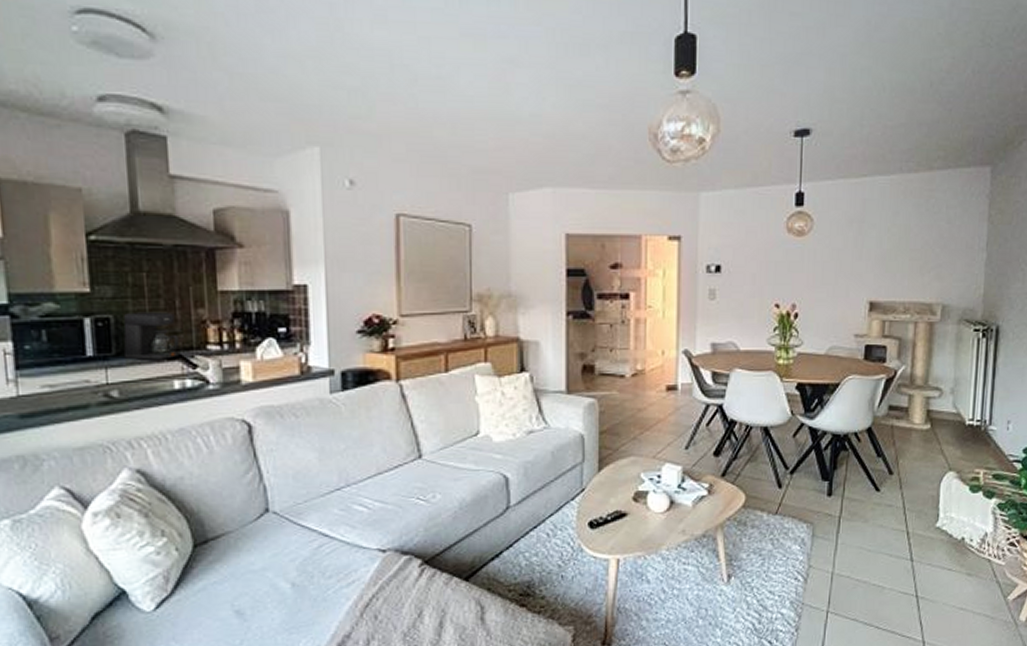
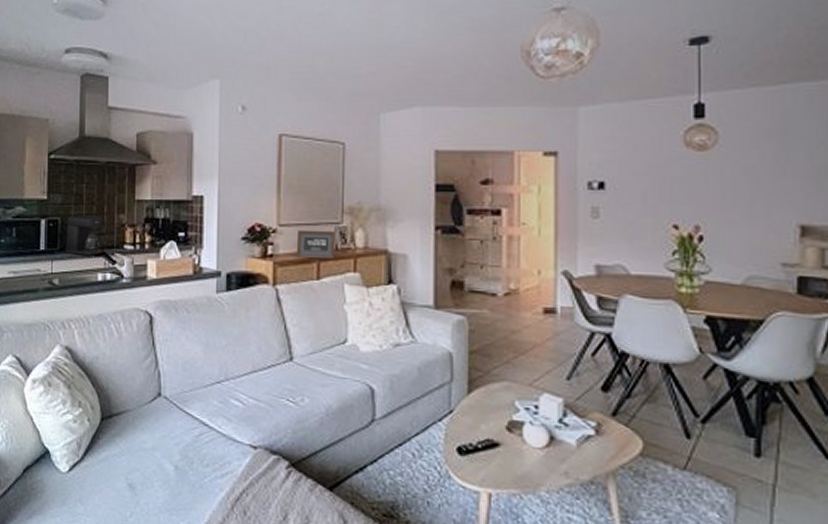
picture frame: none [421,319,465,351] -> present [296,229,336,260]

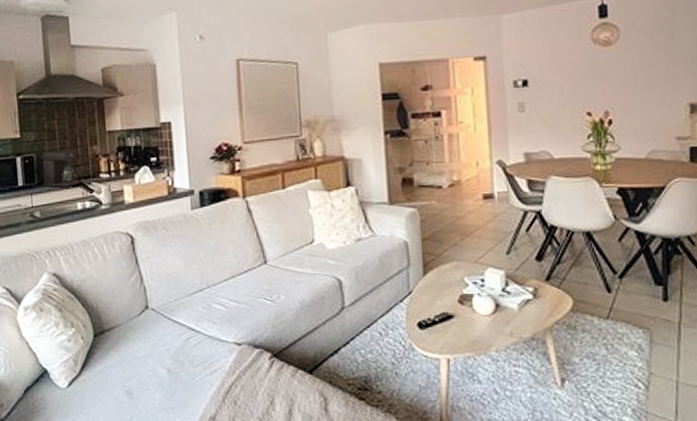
picture frame: present [296,229,336,260] -> none [261,143,298,172]

